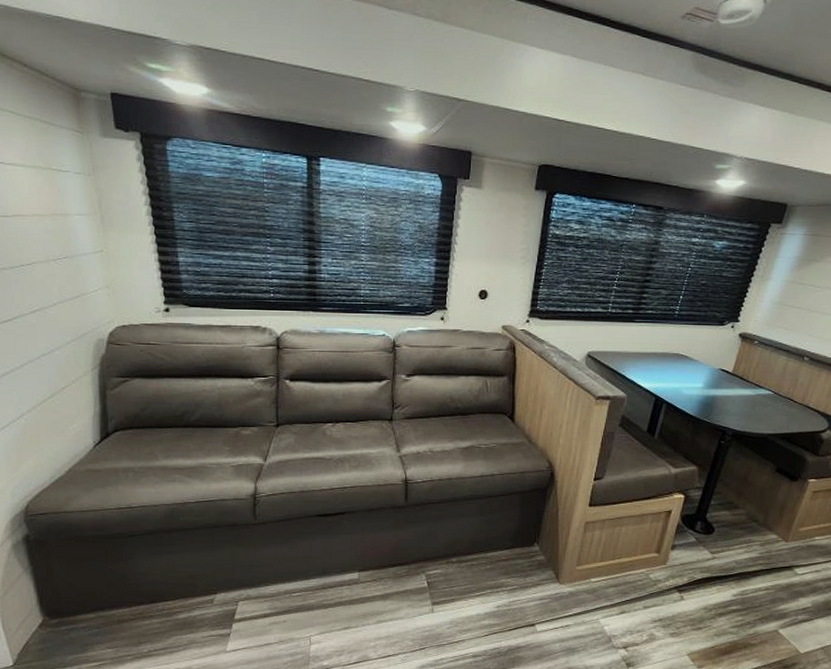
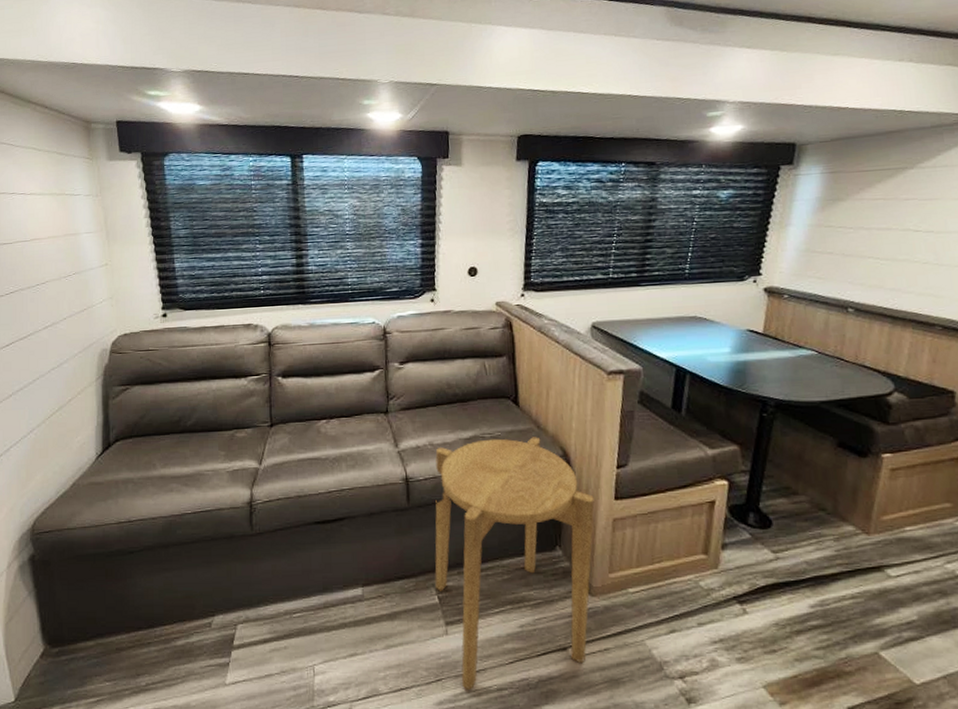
side table: none [425,449,572,656] -> present [435,437,595,689]

